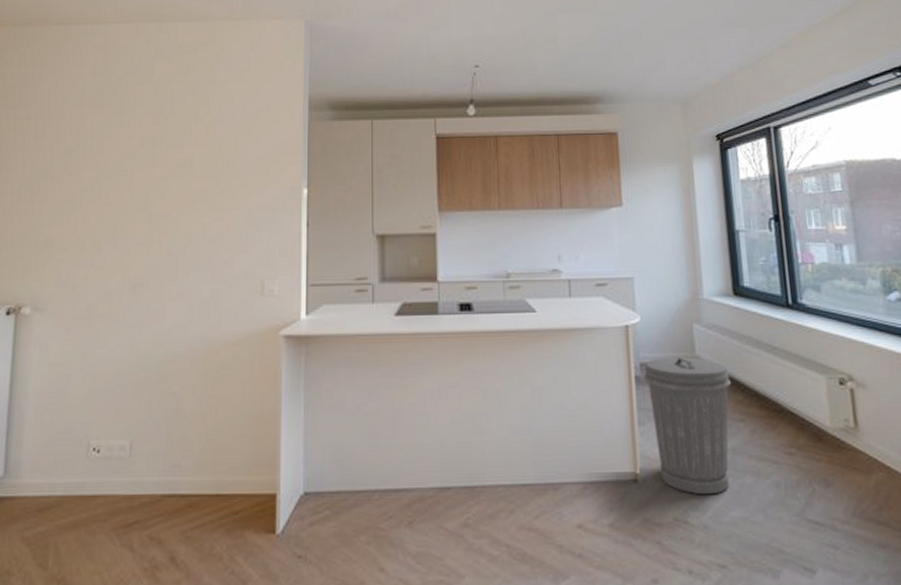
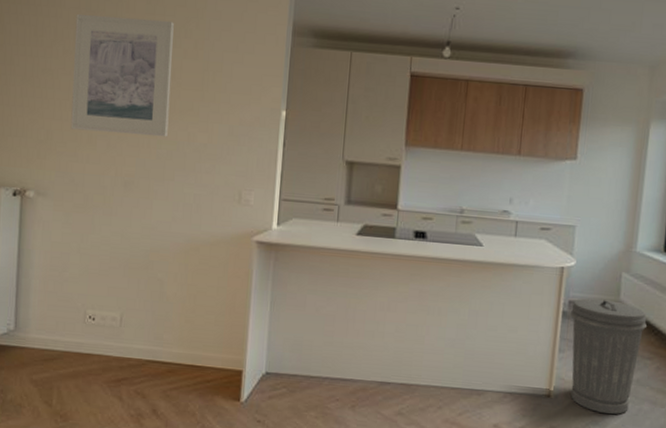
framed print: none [72,109,184,234] -> present [70,13,174,138]

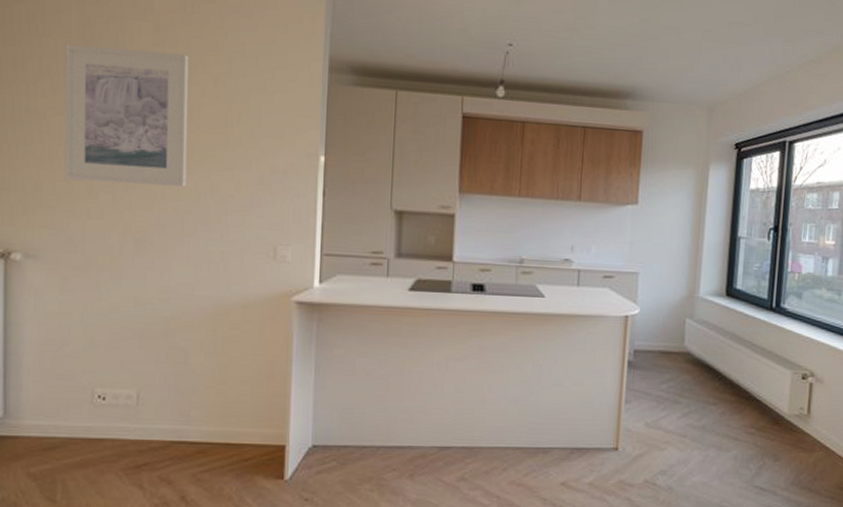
trash can: present [569,298,648,415] -> none [635,346,712,463]

